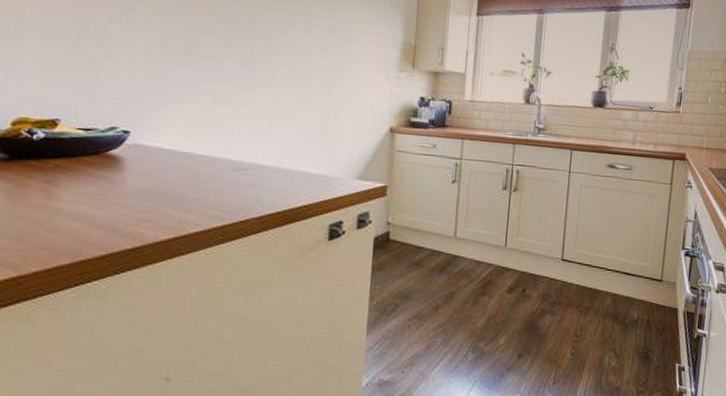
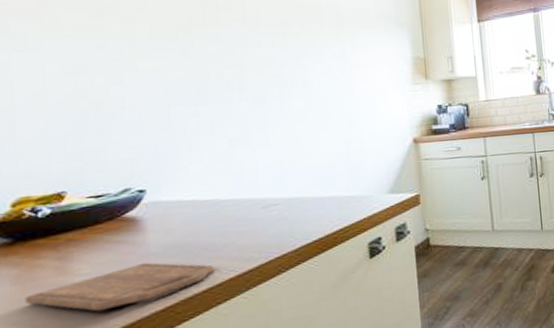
cutting board: none [14,201,182,239] -> present [25,262,214,312]

